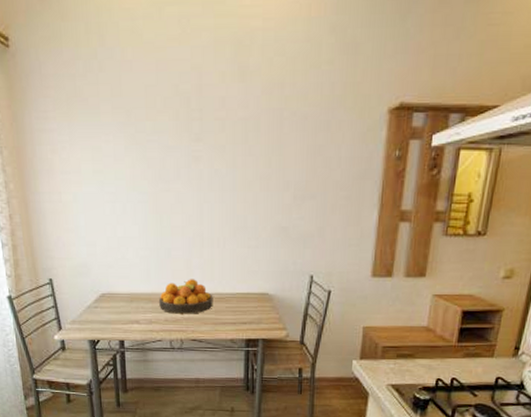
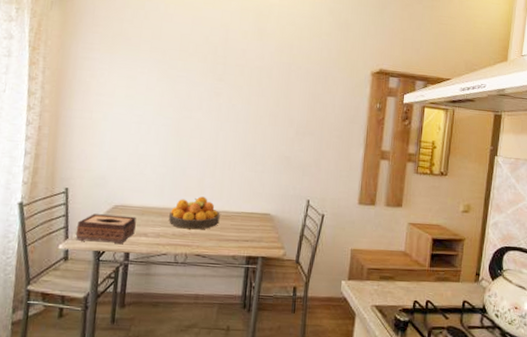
tissue box: none [67,303,126,332] -> present [75,214,136,244]

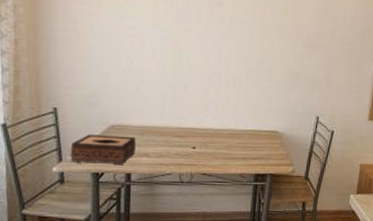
fruit bowl: present [169,196,220,230] -> none [171,115,226,149]

